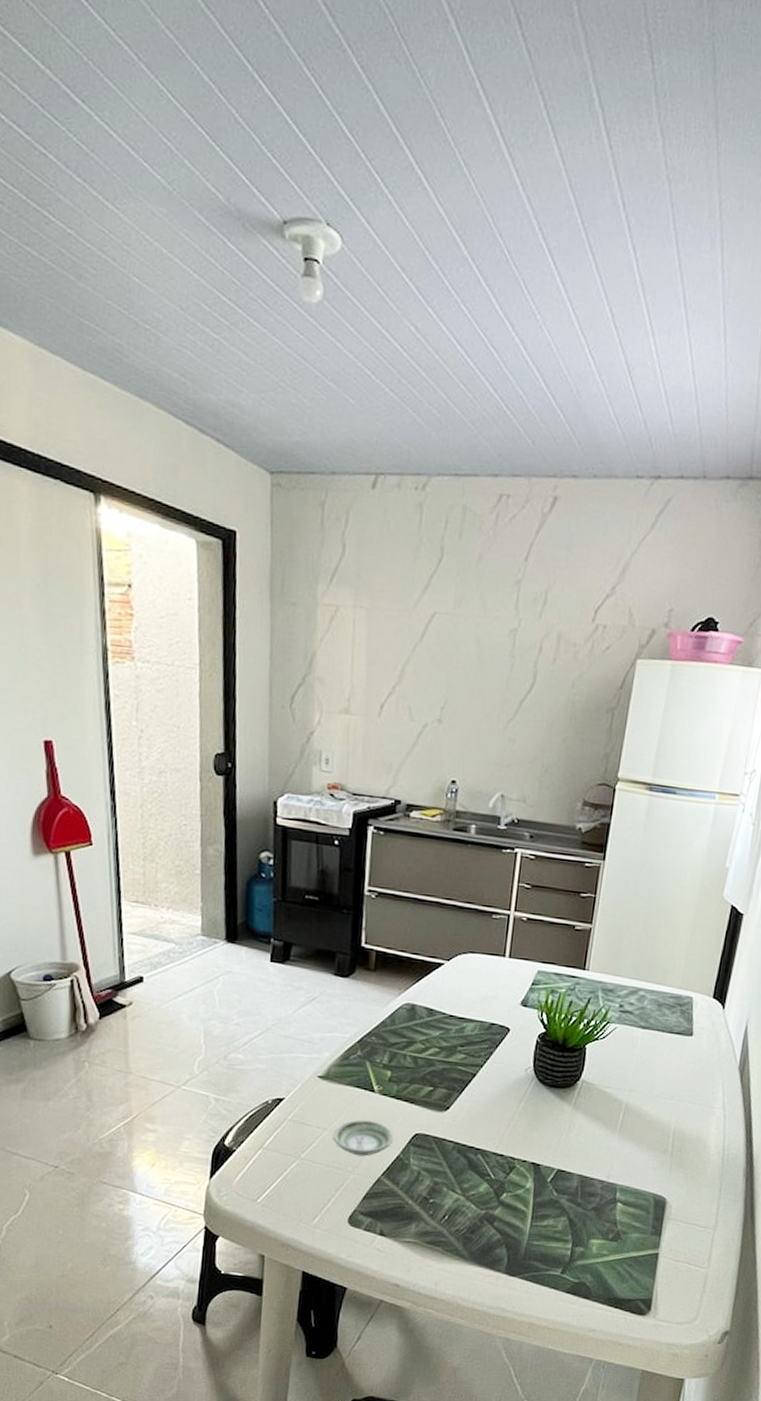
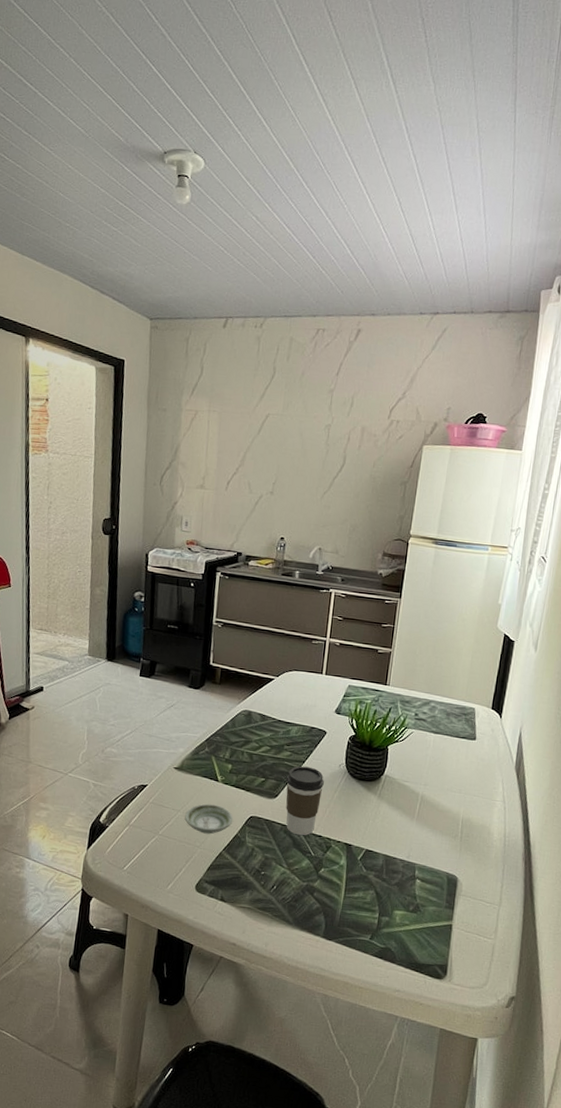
coffee cup: none [459,1071,507,1155] -> present [286,766,324,836]

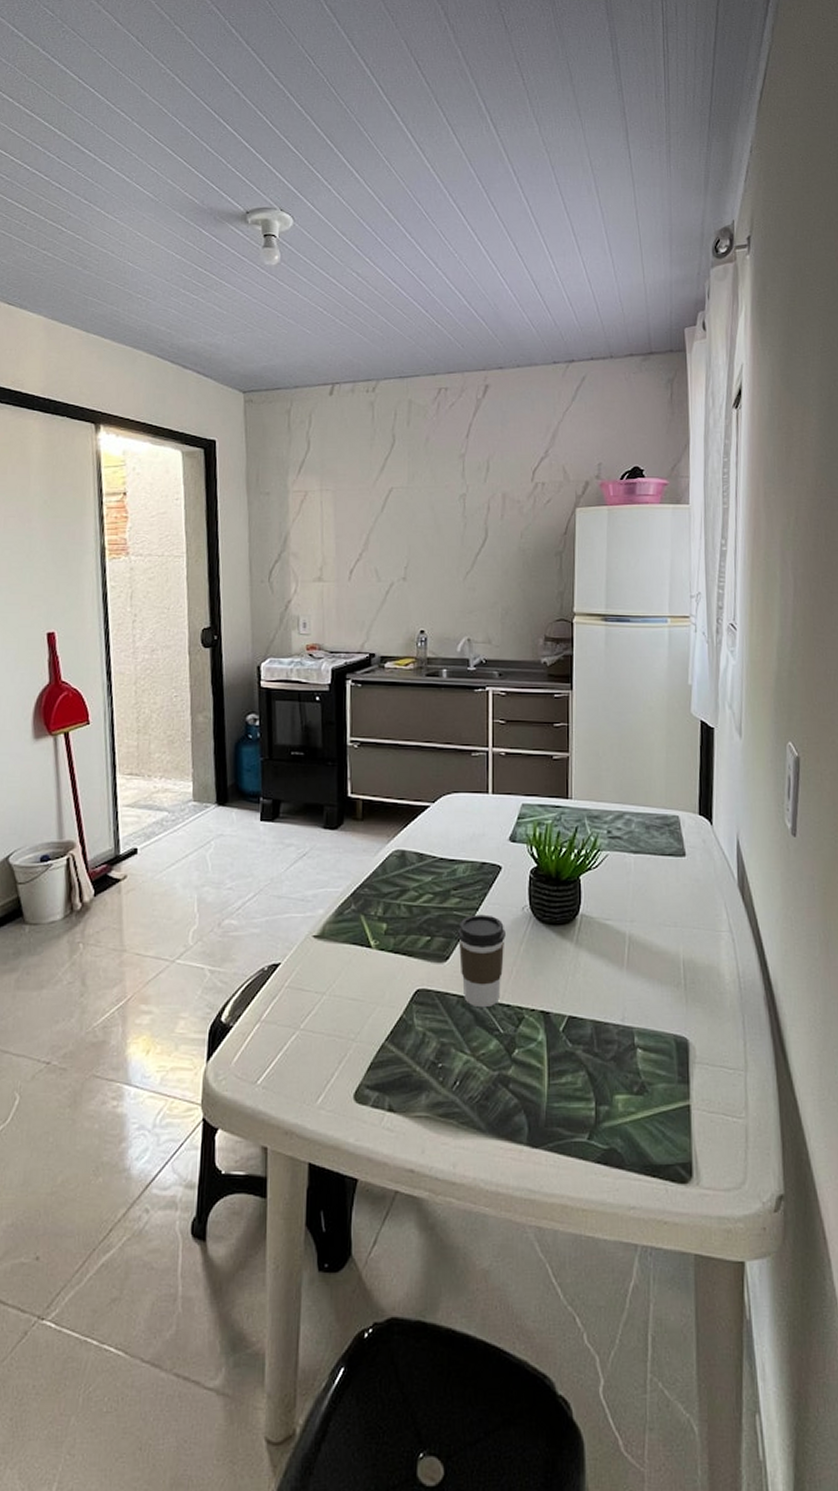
saucer: present [185,803,233,834] -> none [332,979,395,1021]

